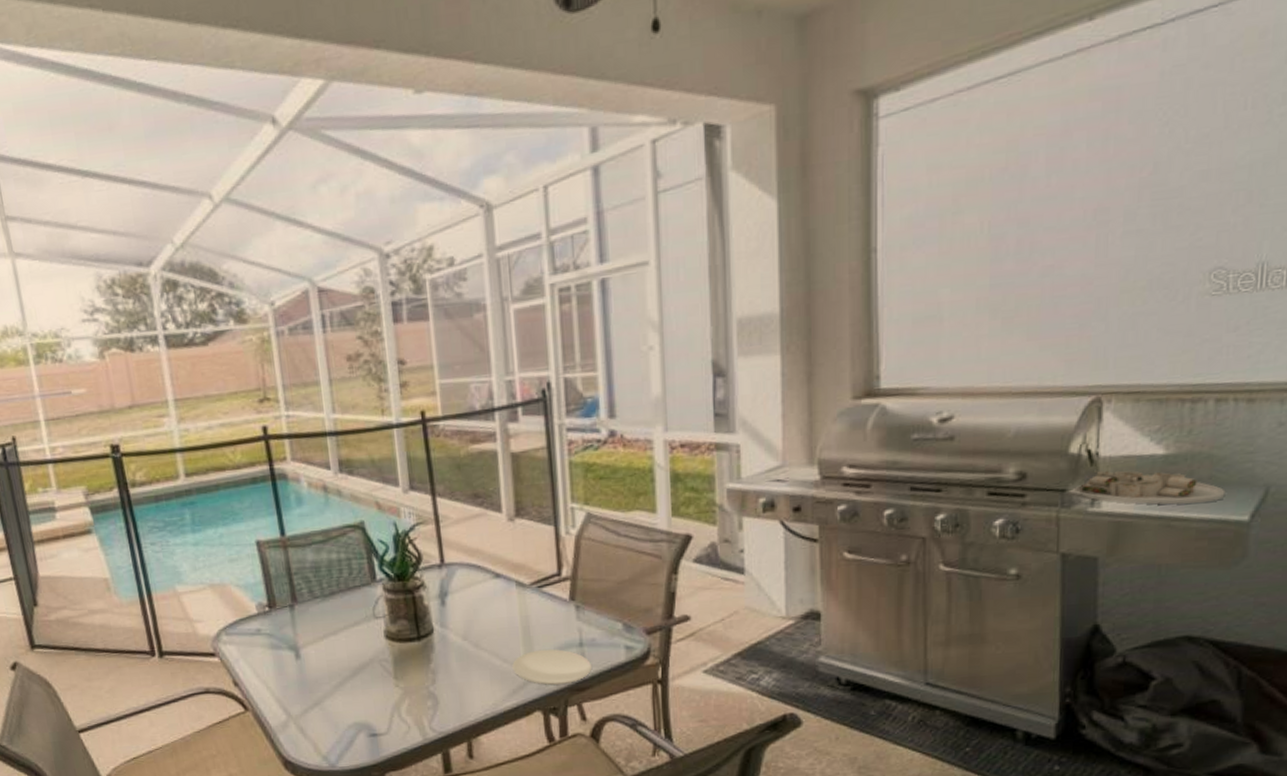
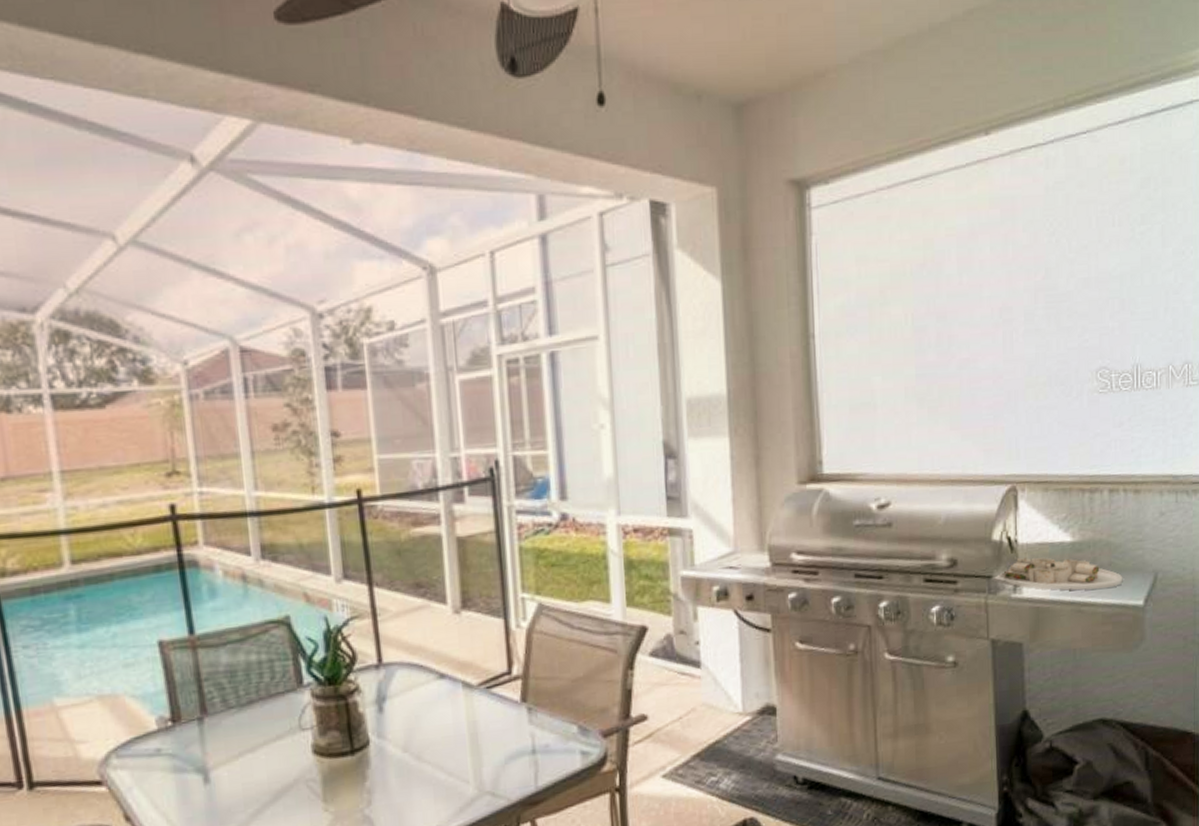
plate: present [512,649,592,686] -> none [458,758,546,801]

